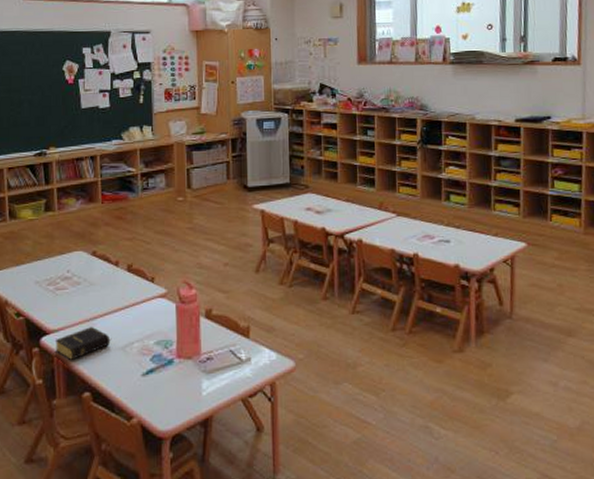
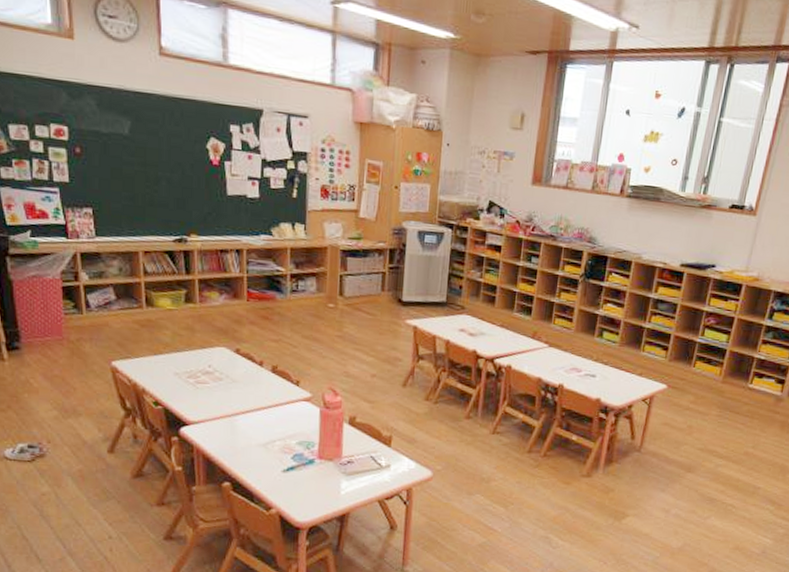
book: present [54,327,112,360] -> none [194,422,254,451]

